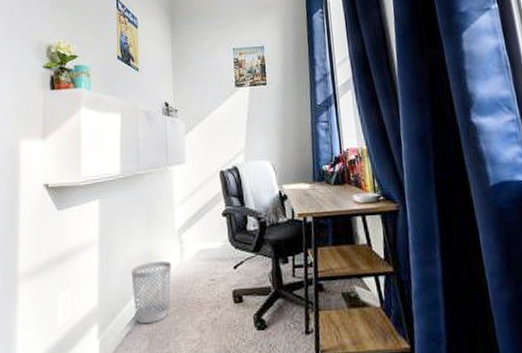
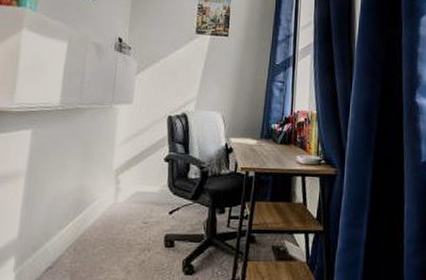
wastebasket: present [131,260,172,324] -> none [58,199,105,261]

